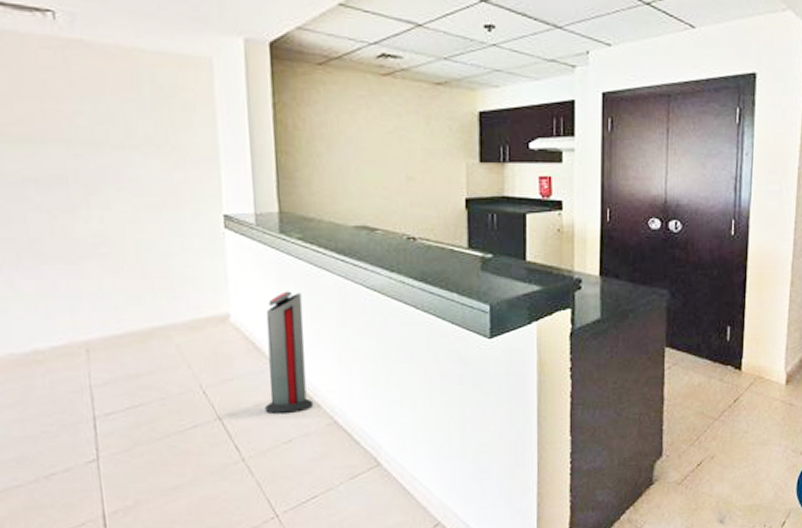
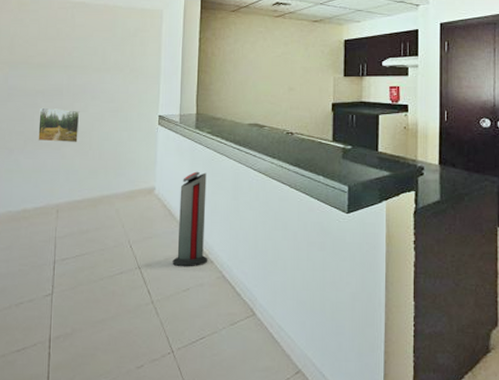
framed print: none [33,203,104,255] -> present [38,107,80,143]

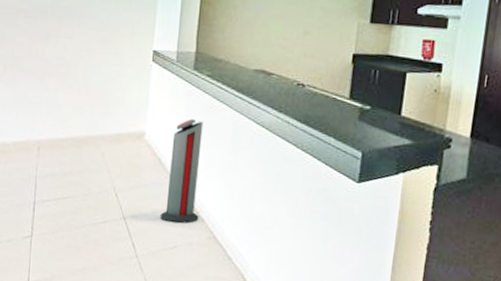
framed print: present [38,107,80,143] -> none [19,29,66,74]

